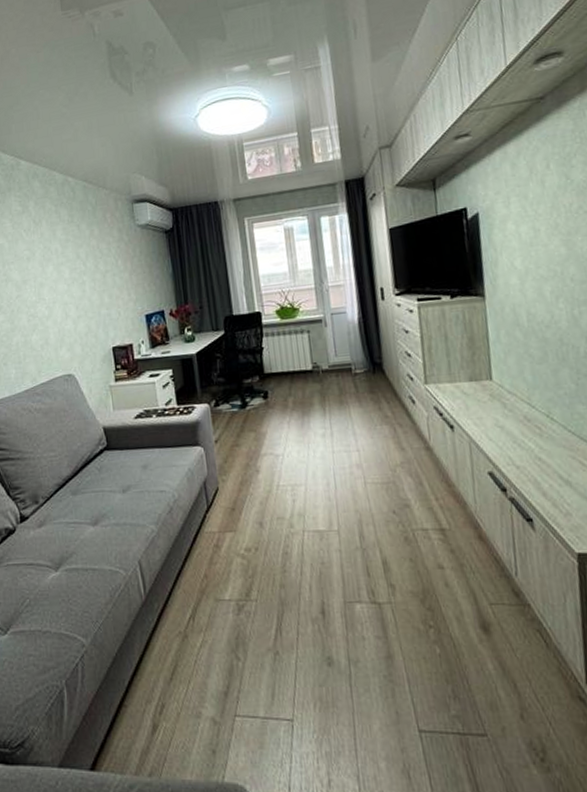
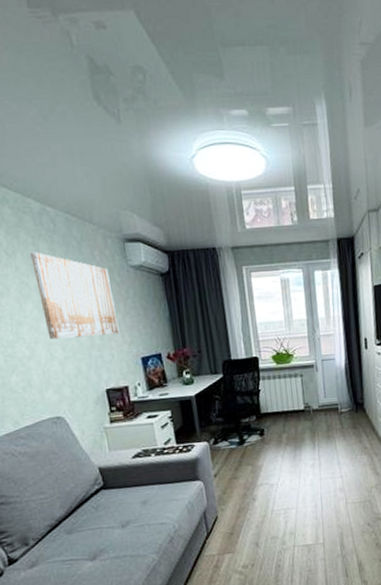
wall art: none [53,218,126,300] -> present [30,251,120,340]

